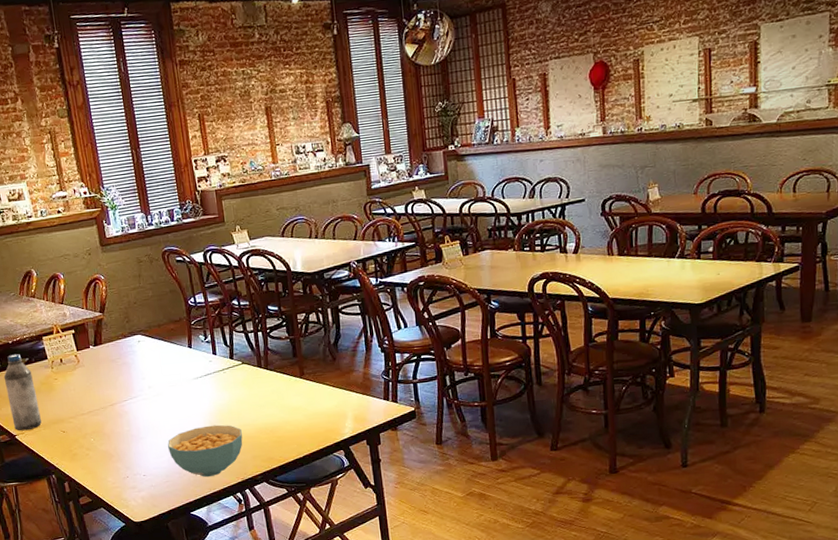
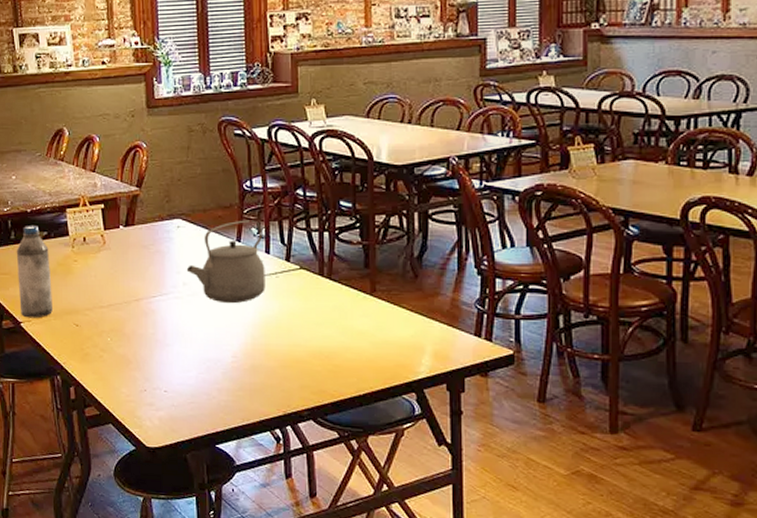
tea kettle: none [150,329,216,399] -> present [186,220,265,304]
cereal bowl: present [168,424,243,477] -> none [198,340,290,404]

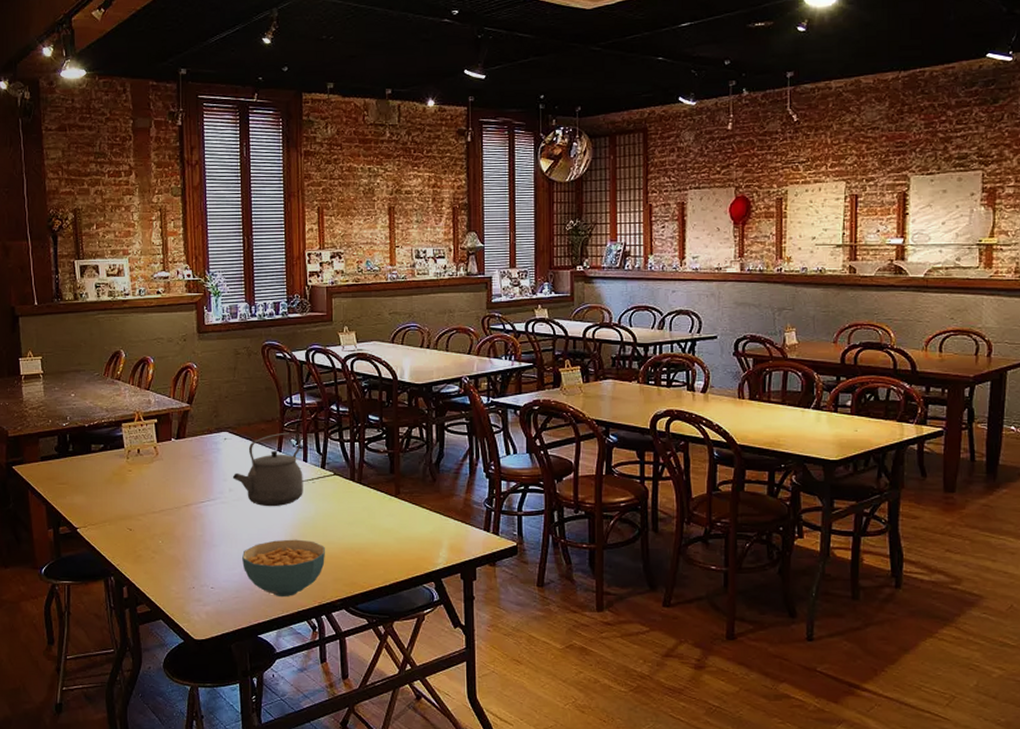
water bottle: present [16,226,52,318] -> none [74,439,107,524]
cereal bowl: none [198,340,290,404] -> present [242,539,325,596]

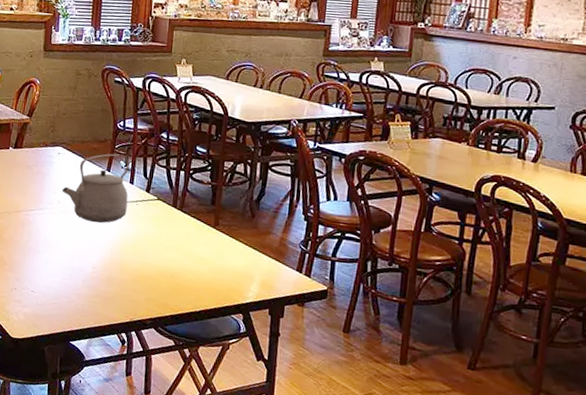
cereal bowl: present [242,539,325,596] -> none [63,254,142,309]

